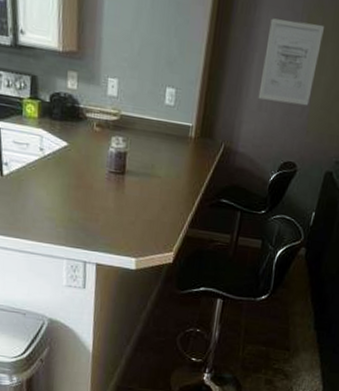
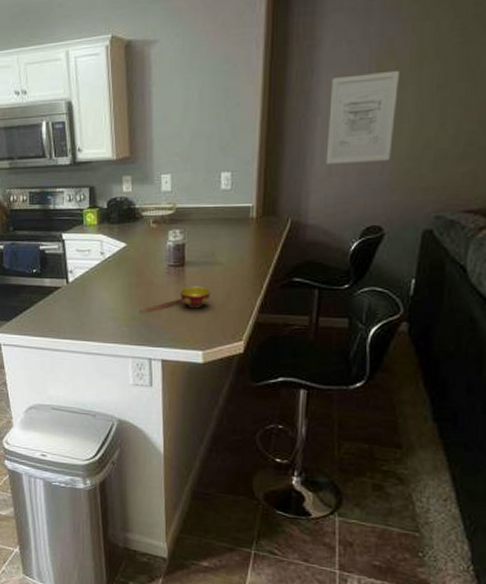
bowl: none [76,195,149,218] -> present [139,286,212,312]

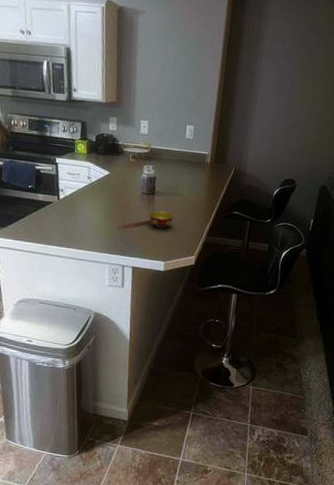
wall art: present [326,70,401,164] -> none [261,66,315,134]

